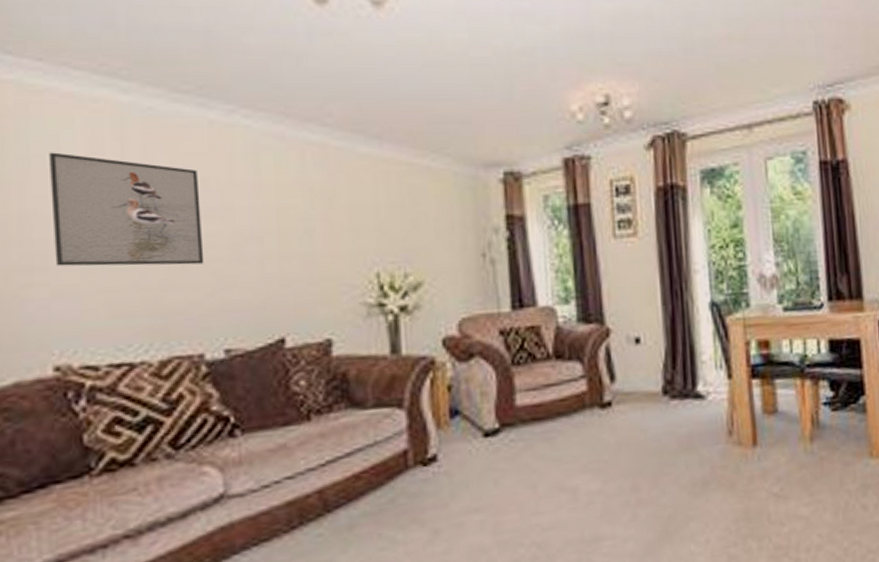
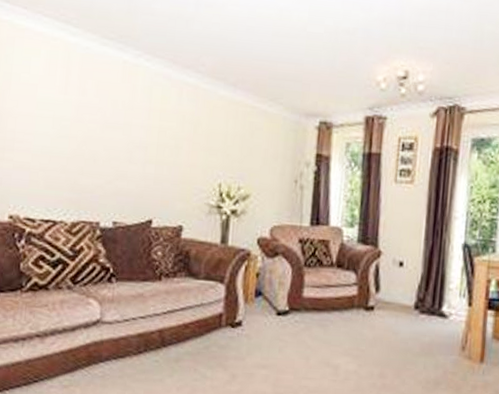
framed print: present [49,152,205,267] -> none [18,71,112,160]

